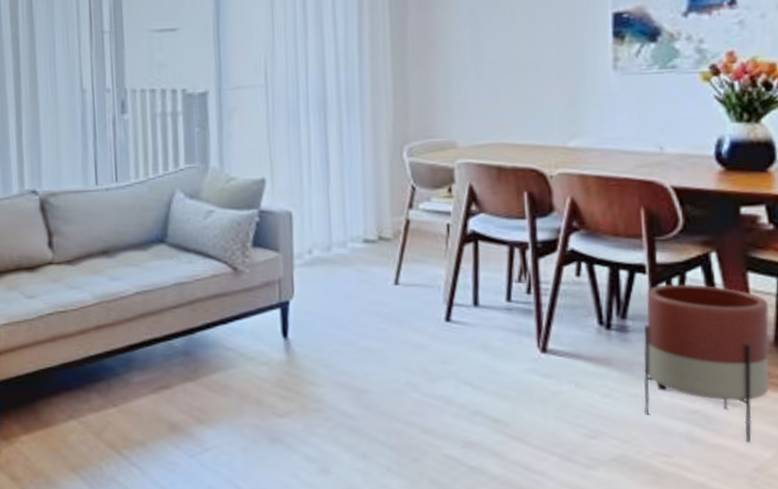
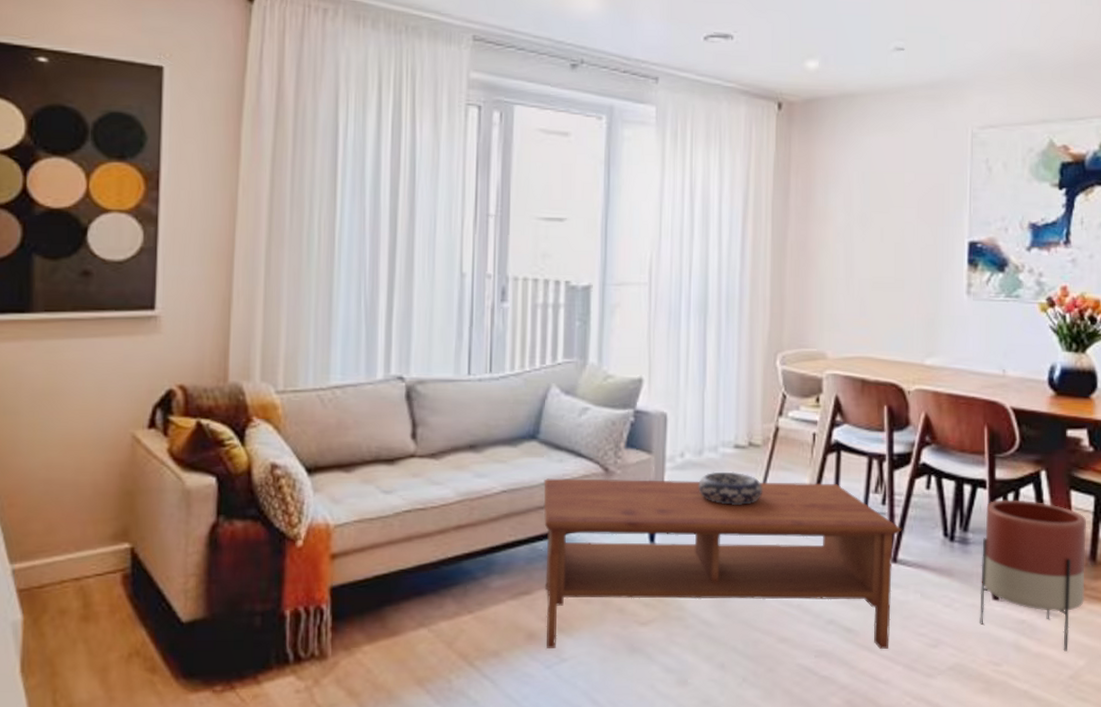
coffee table: none [175,274,551,440] -> present [543,478,902,649]
decorative bowl: none [328,266,396,299] -> present [698,471,762,505]

